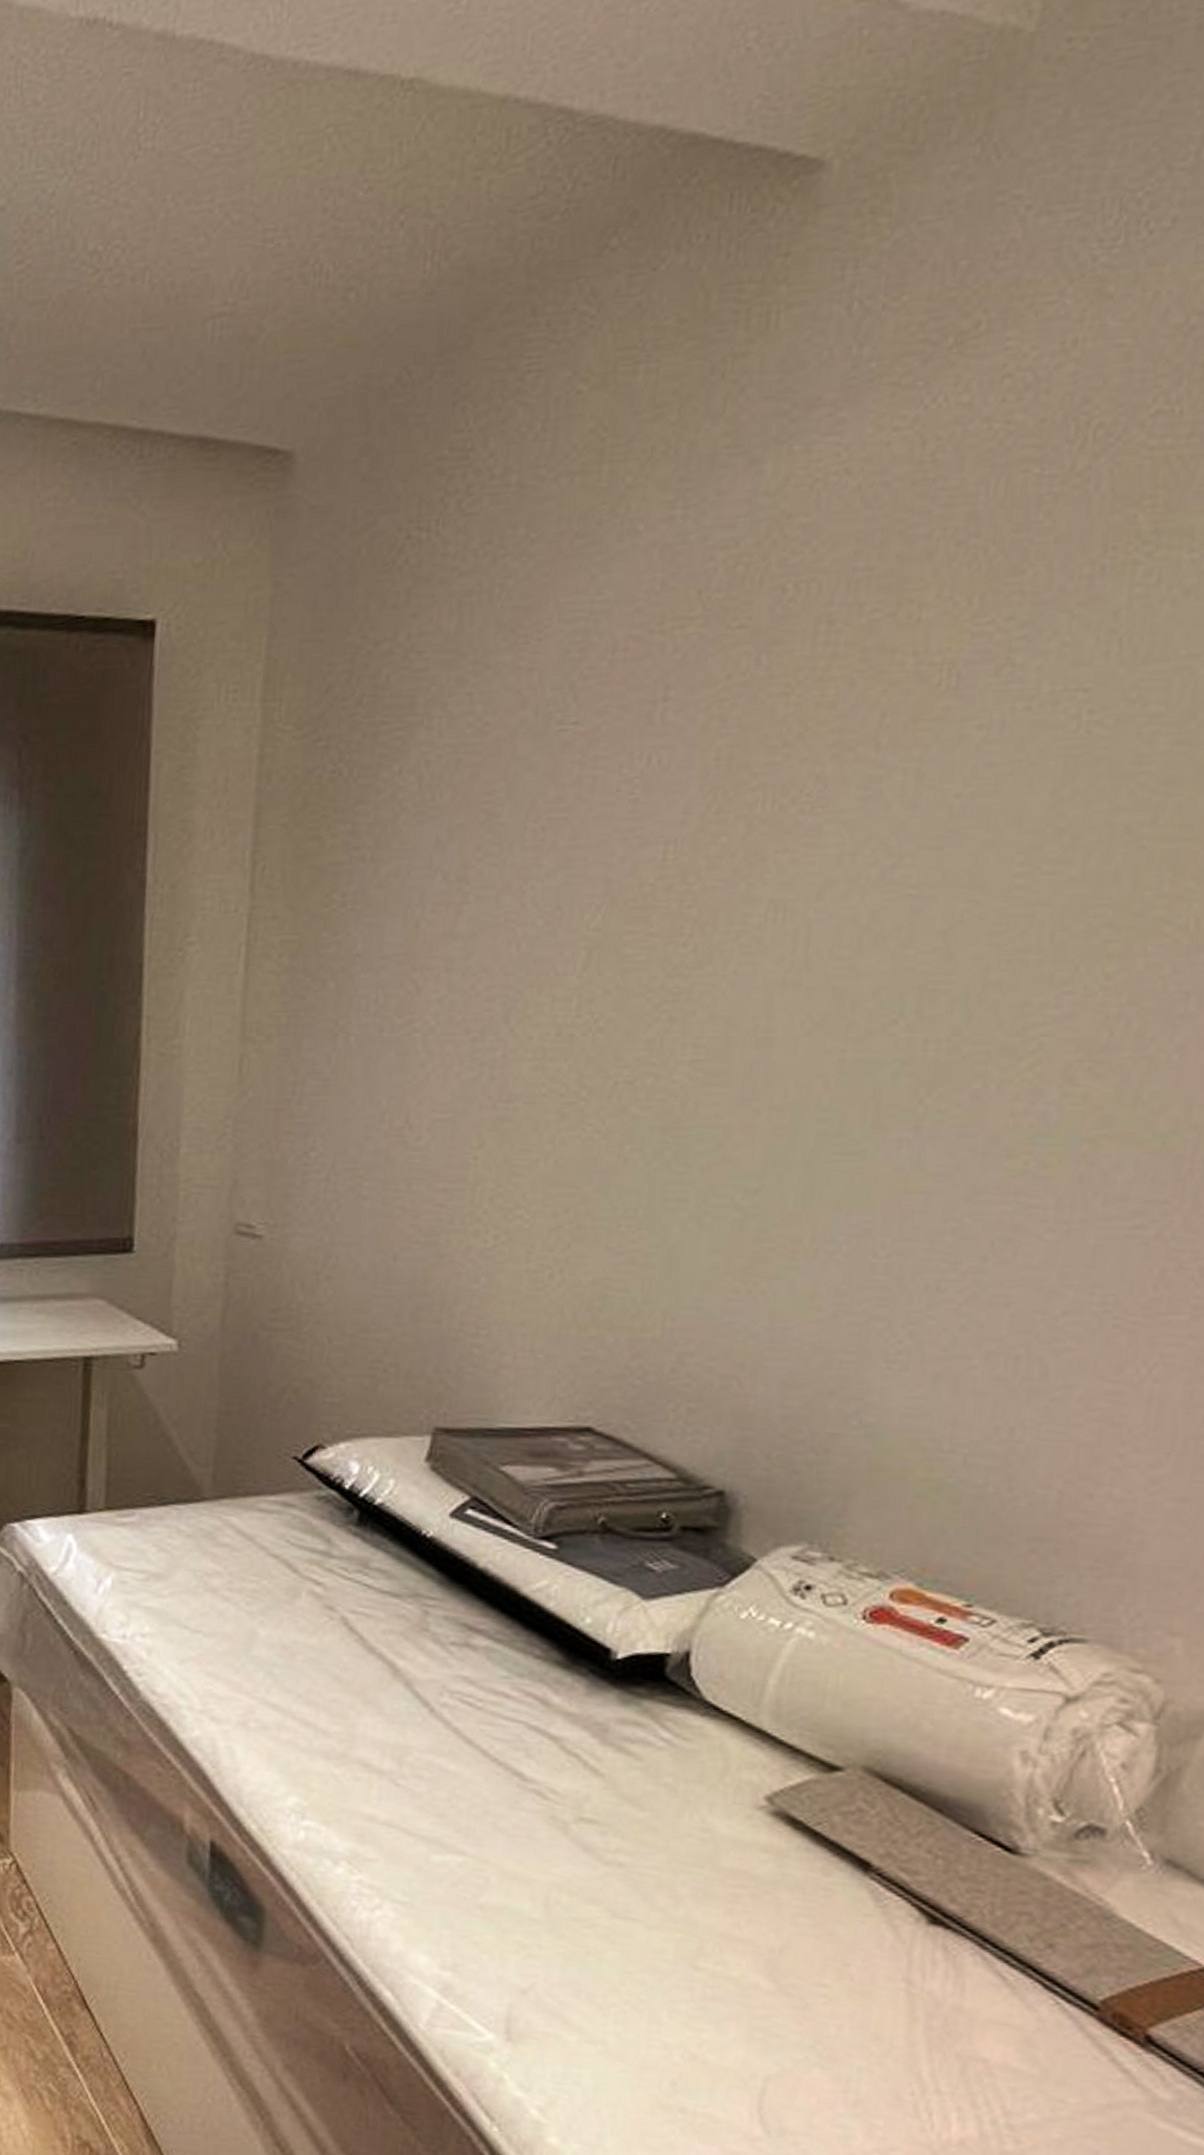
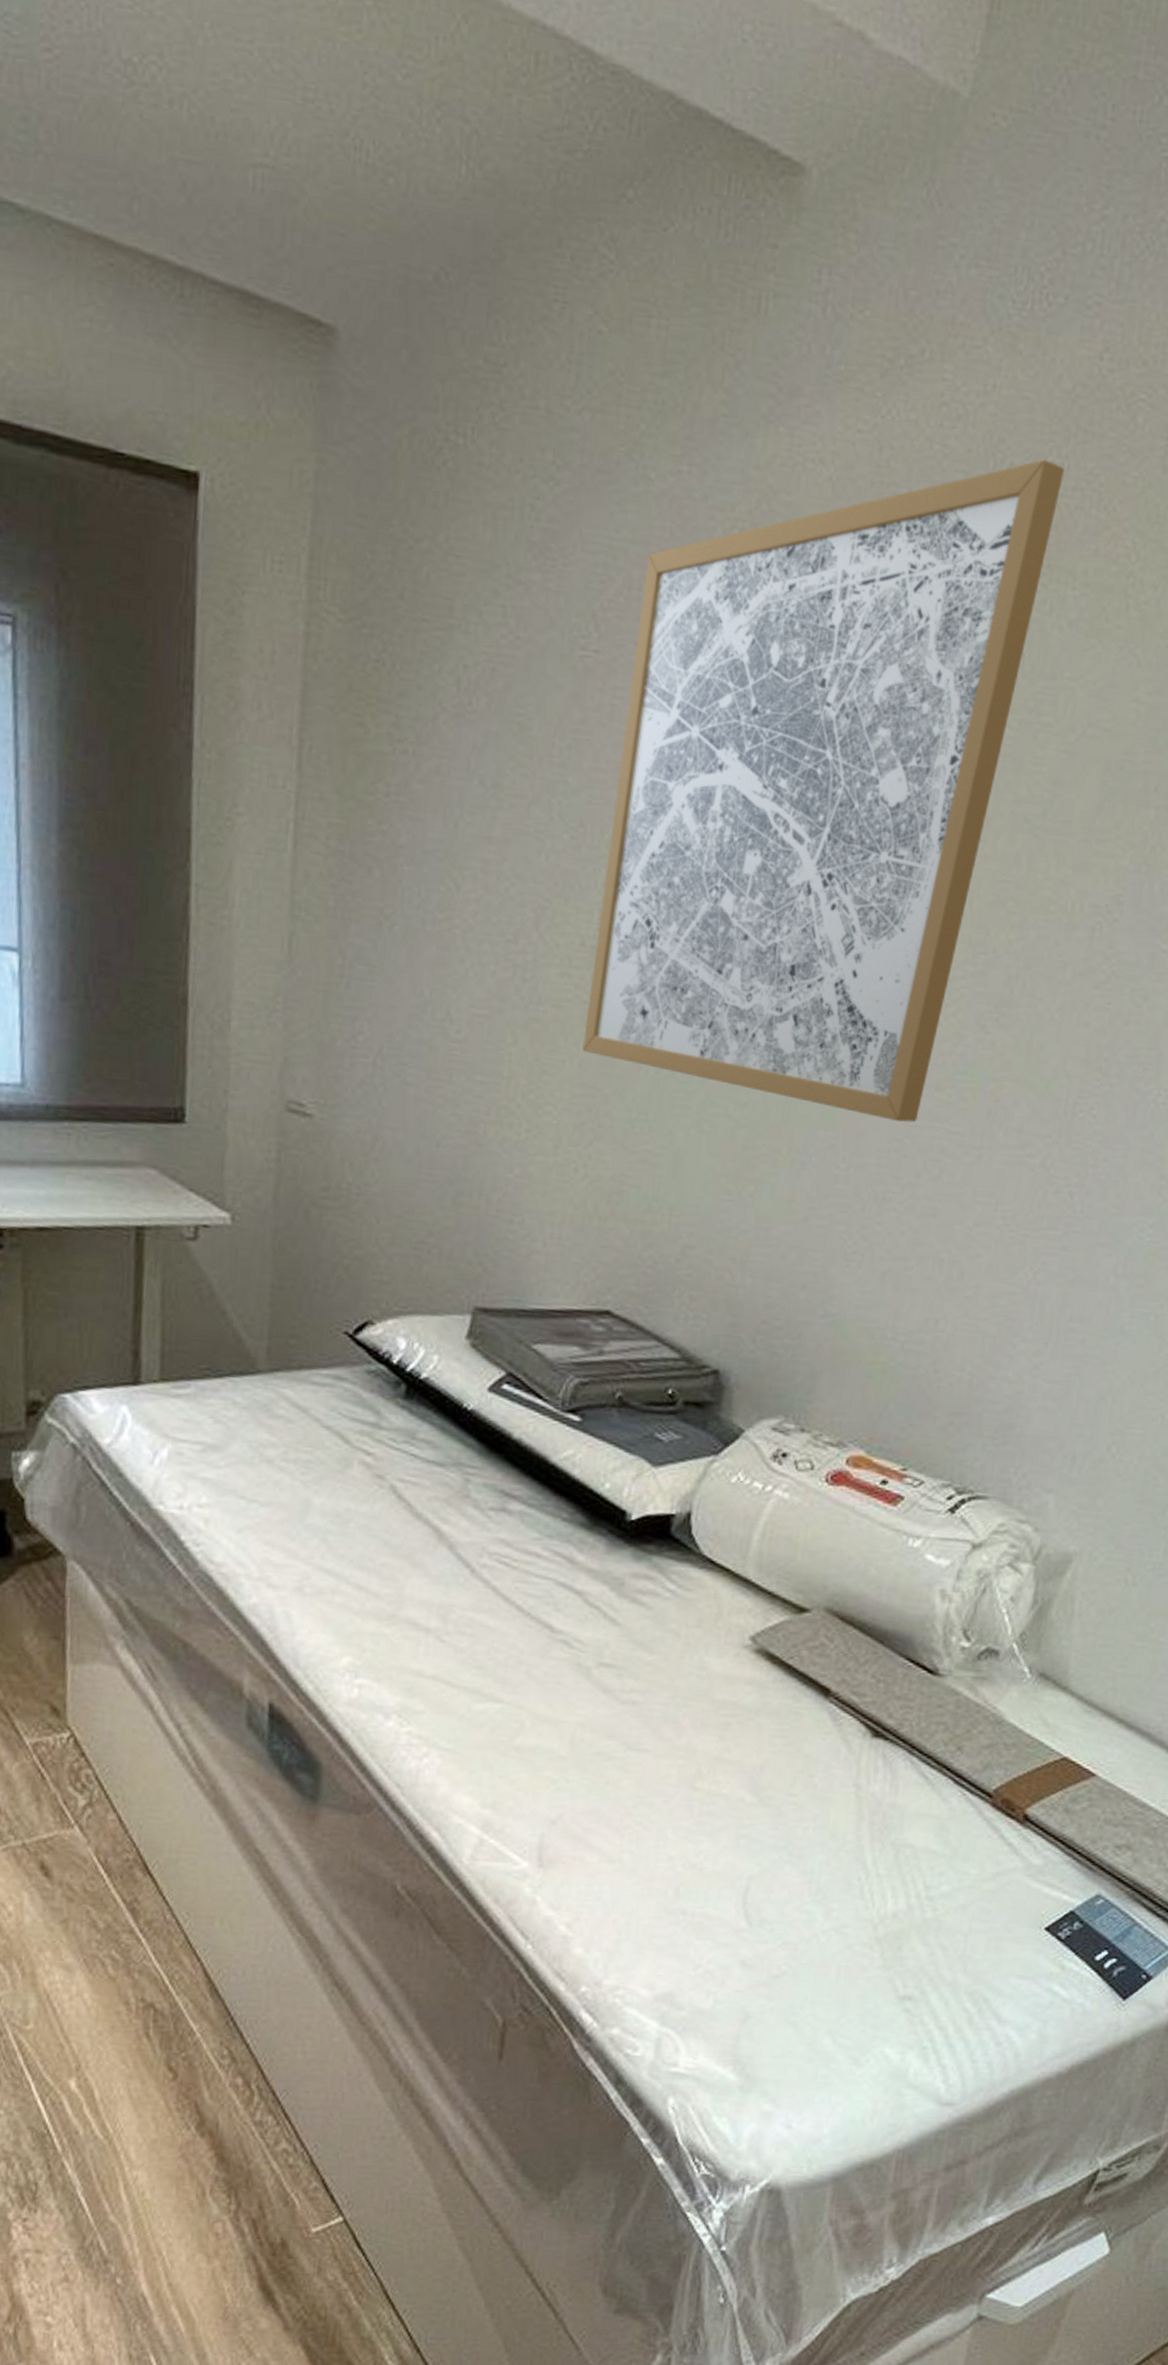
wall art: none [559,410,1175,1198] -> present [582,459,1064,1123]

